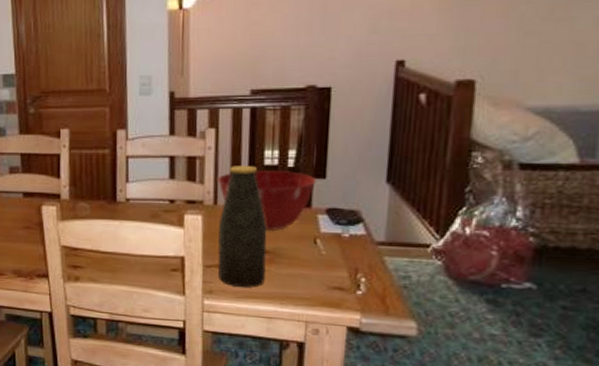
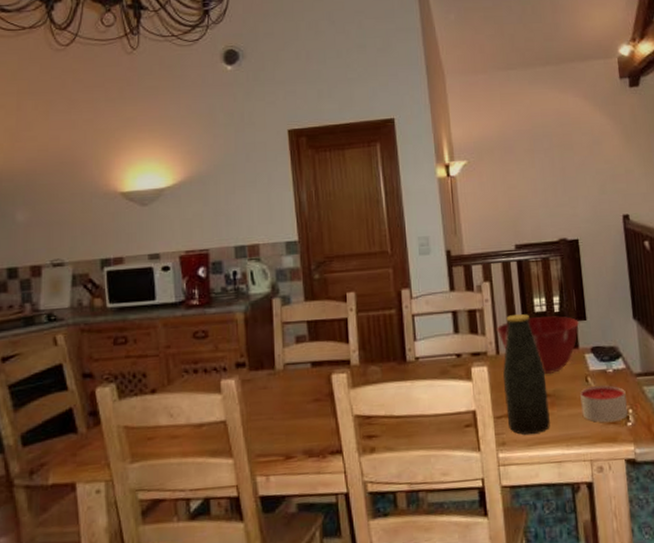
candle: none [304,249,361,288] -> present [580,385,628,423]

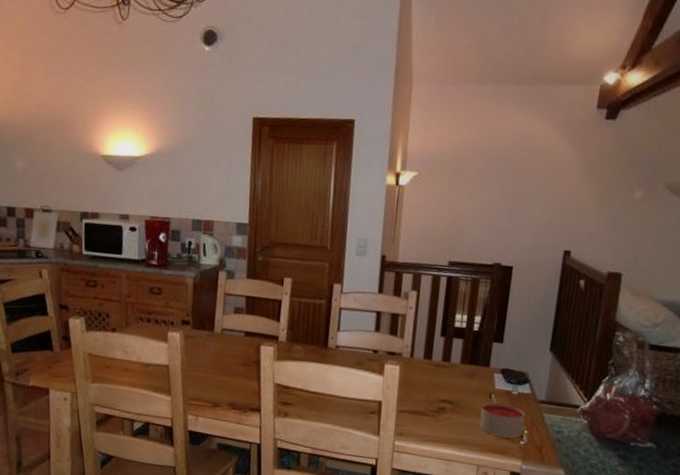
mixing bowl: present [496,316,579,375] -> none [414,331,495,385]
bottle: present [503,314,550,435] -> none [409,325,453,433]

